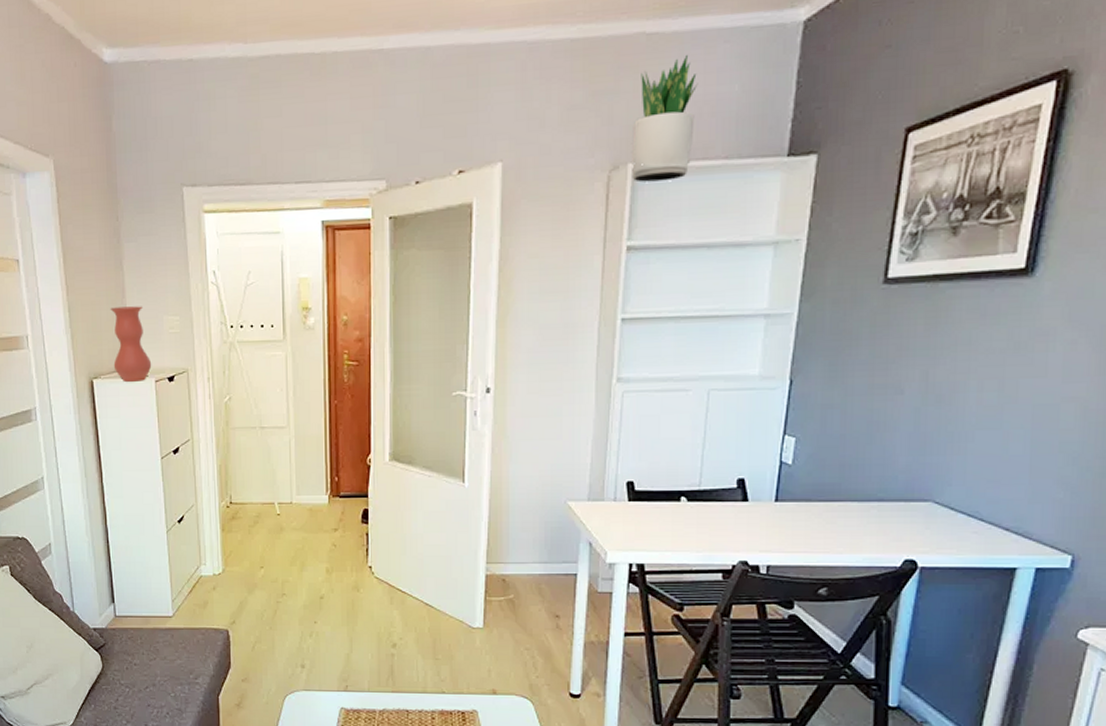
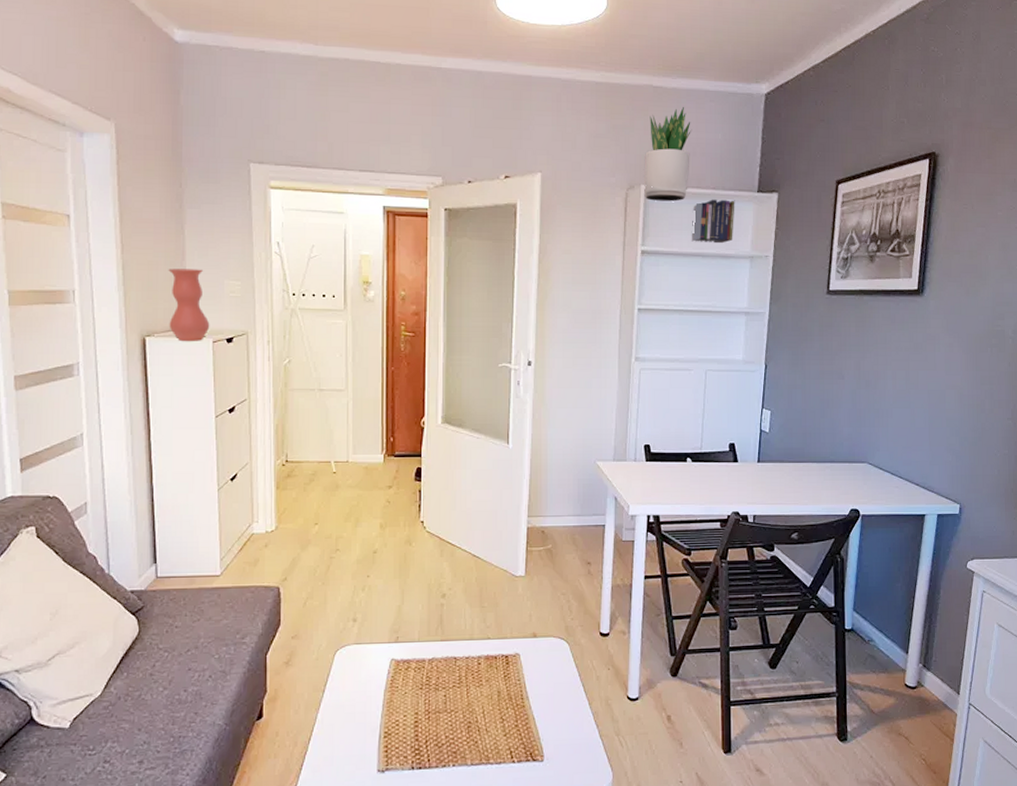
books: none [693,171,756,230] -> present [691,199,735,244]

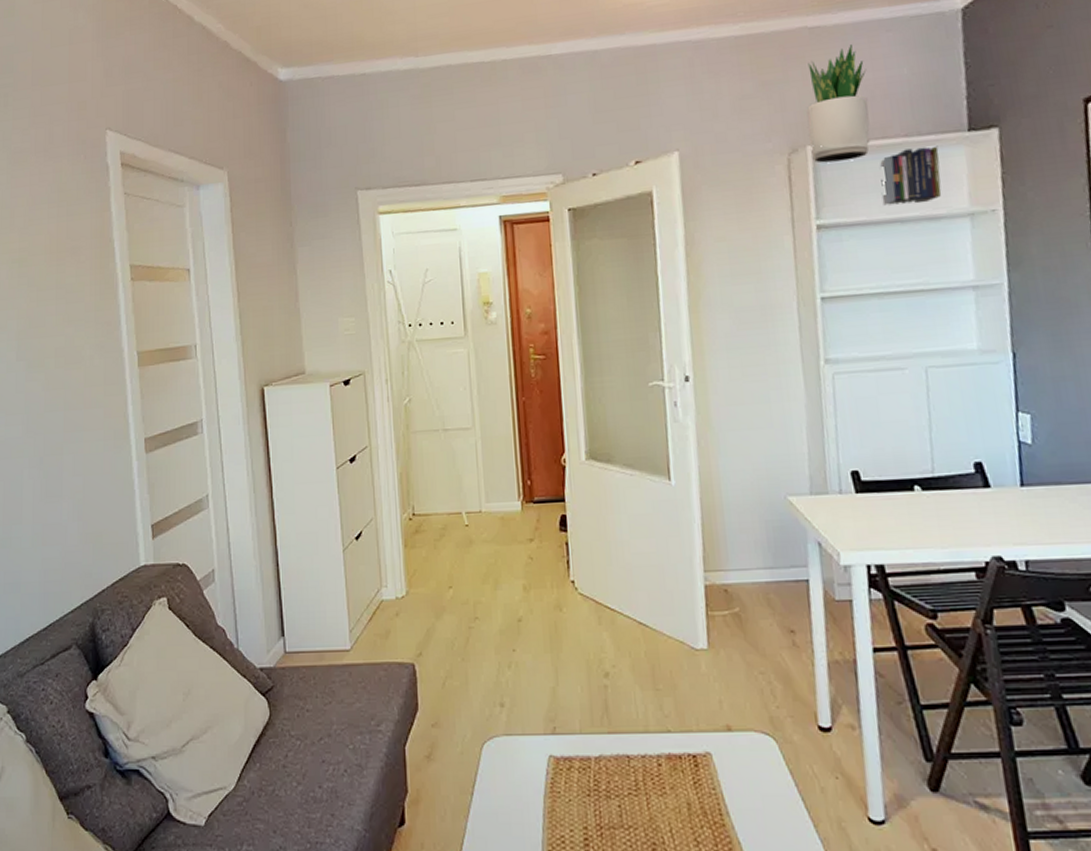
vase: present [168,268,210,342] -> none [283,309,326,389]

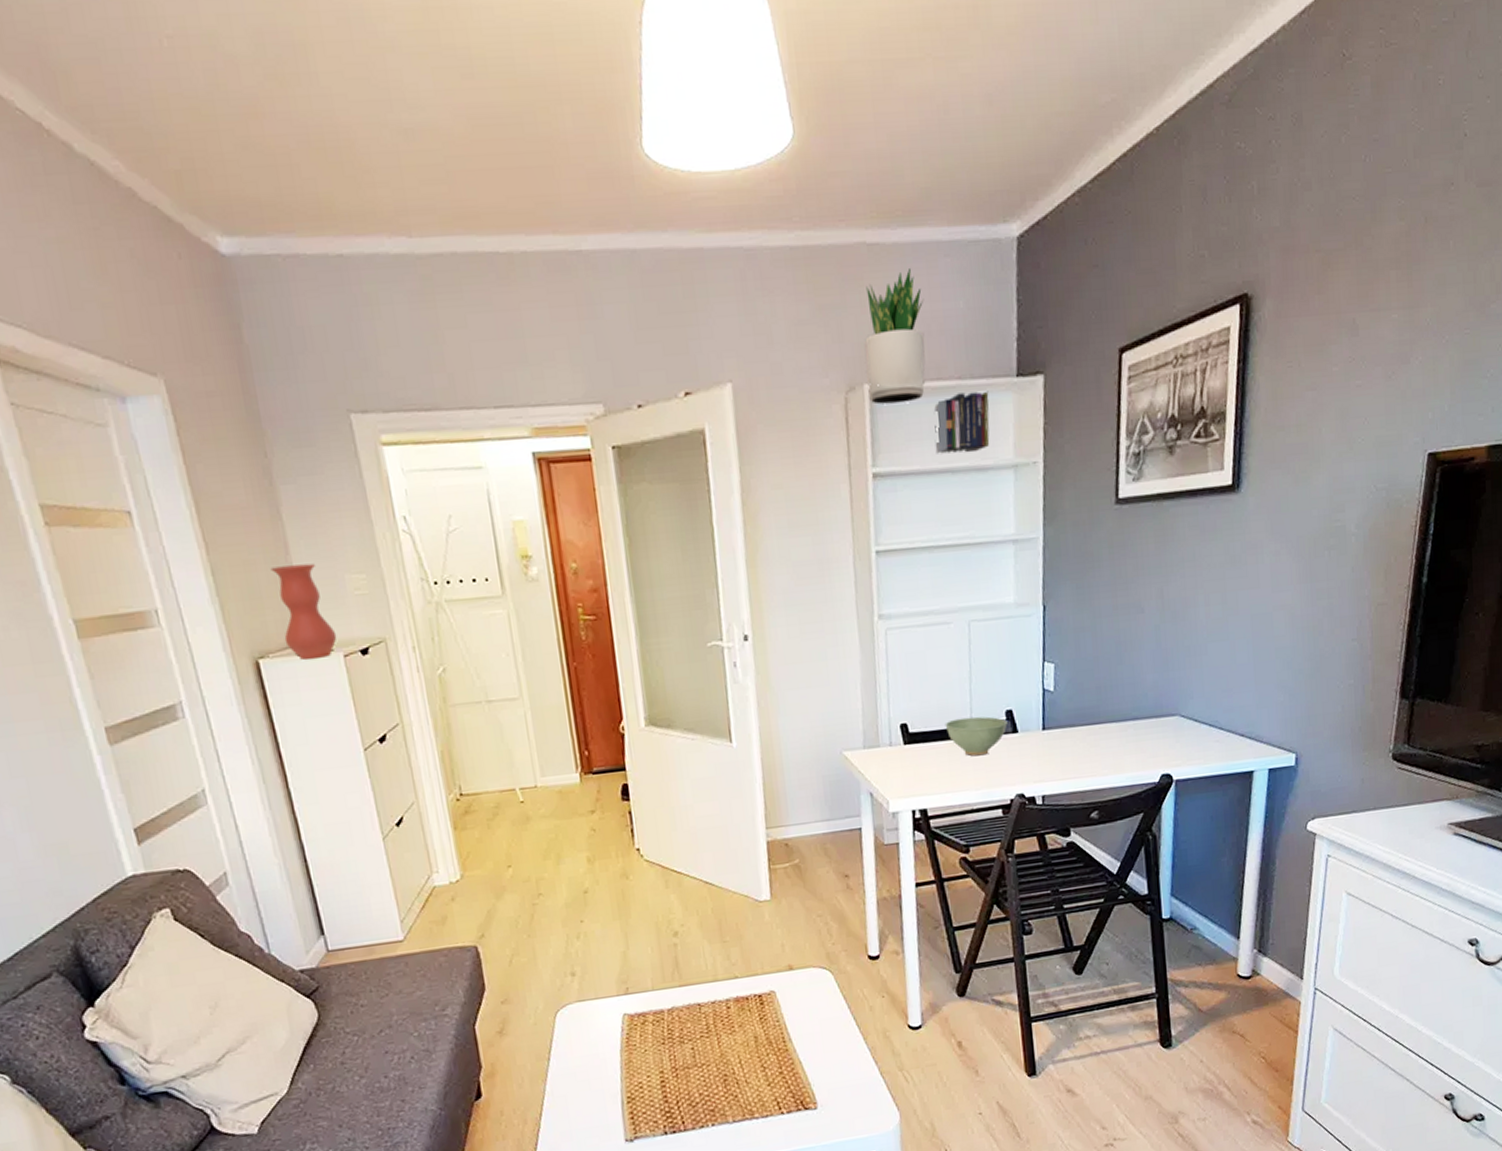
vase: none [283,309,326,389] -> present [270,563,337,661]
bowl: none [902,467,977,511] -> present [945,716,1008,756]

